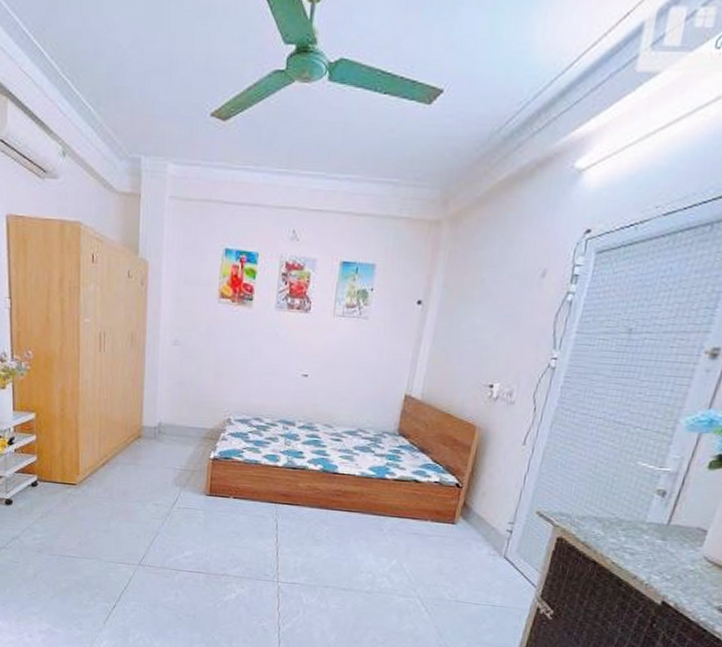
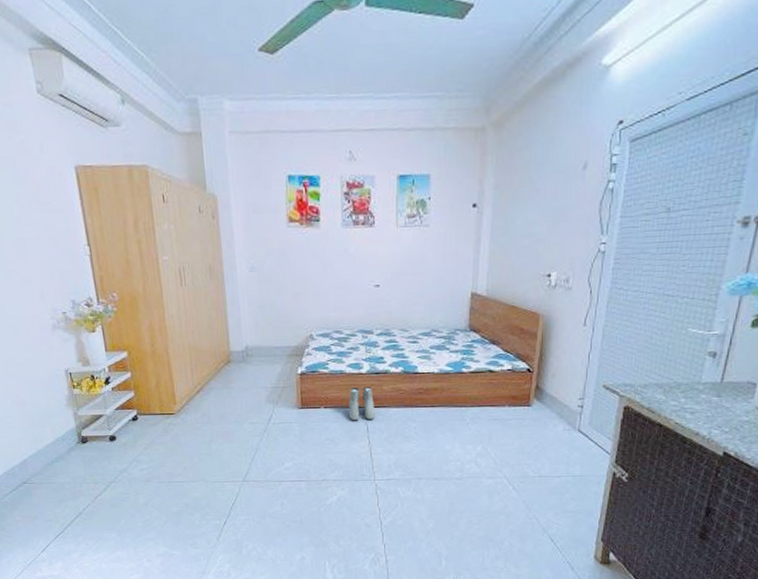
boots: none [259,479,288,517] -> present [349,386,376,421]

